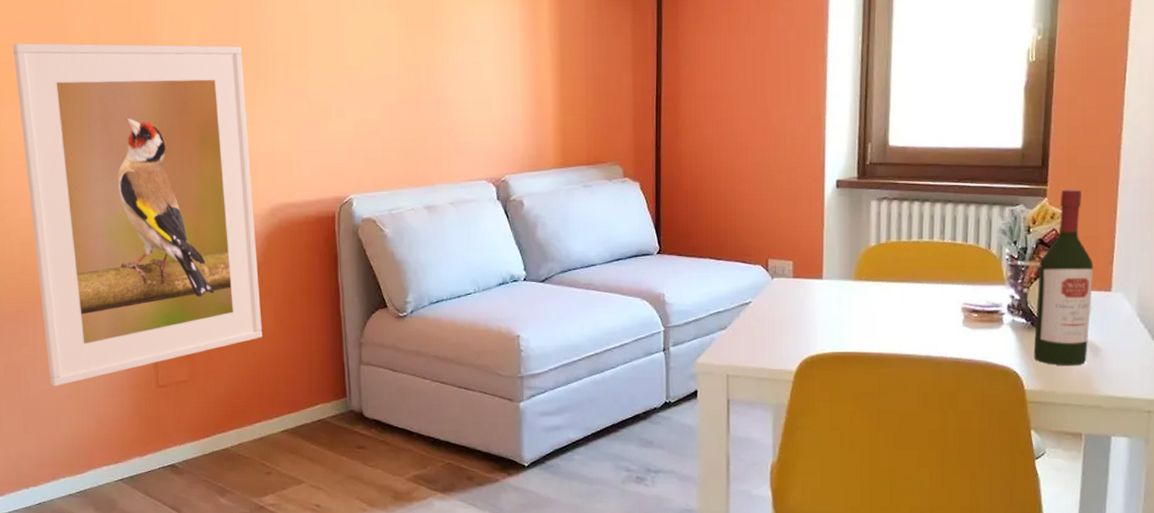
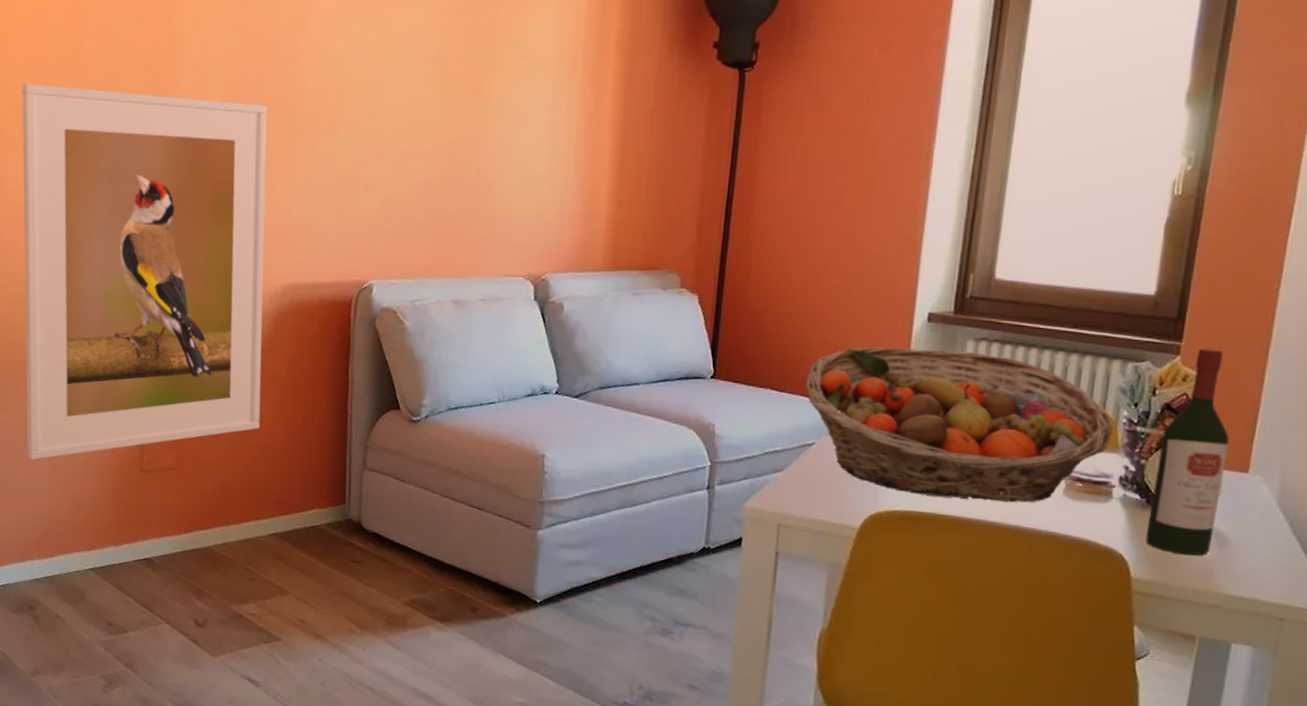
fruit basket: none [738,210,998,337] -> present [805,346,1113,503]

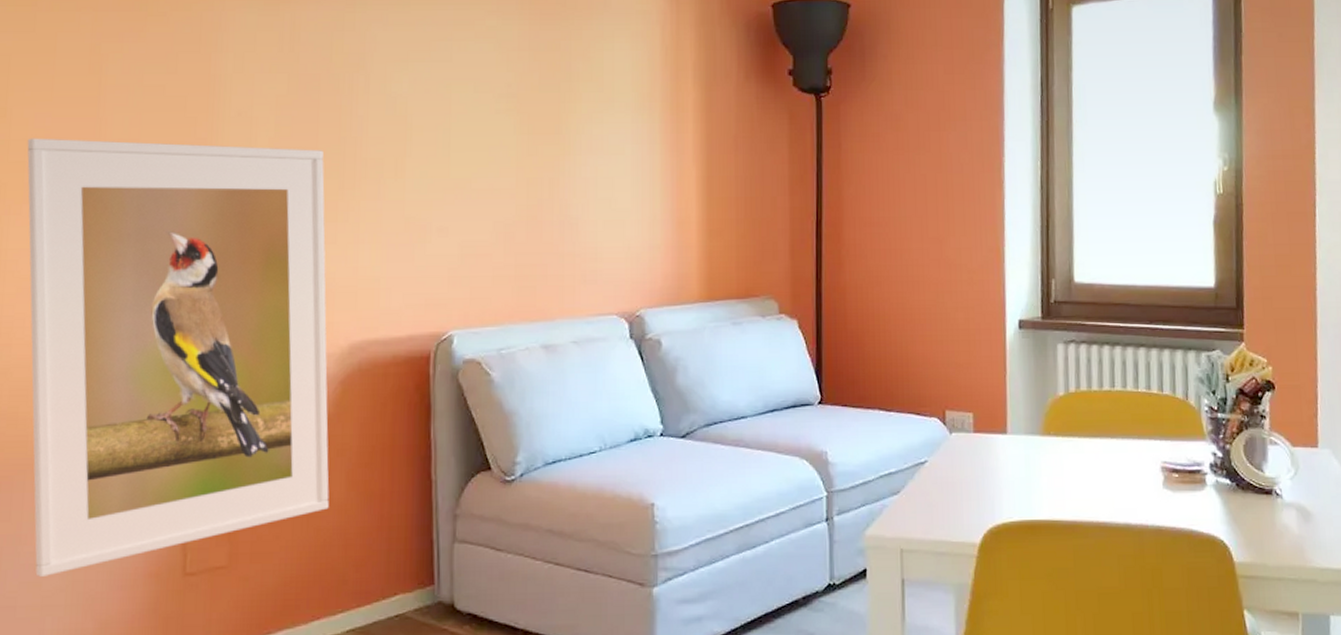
fruit basket: present [805,346,1113,503] -> none [911,354,1198,503]
wine bottle: present [1145,348,1230,556] -> none [1240,333,1298,534]

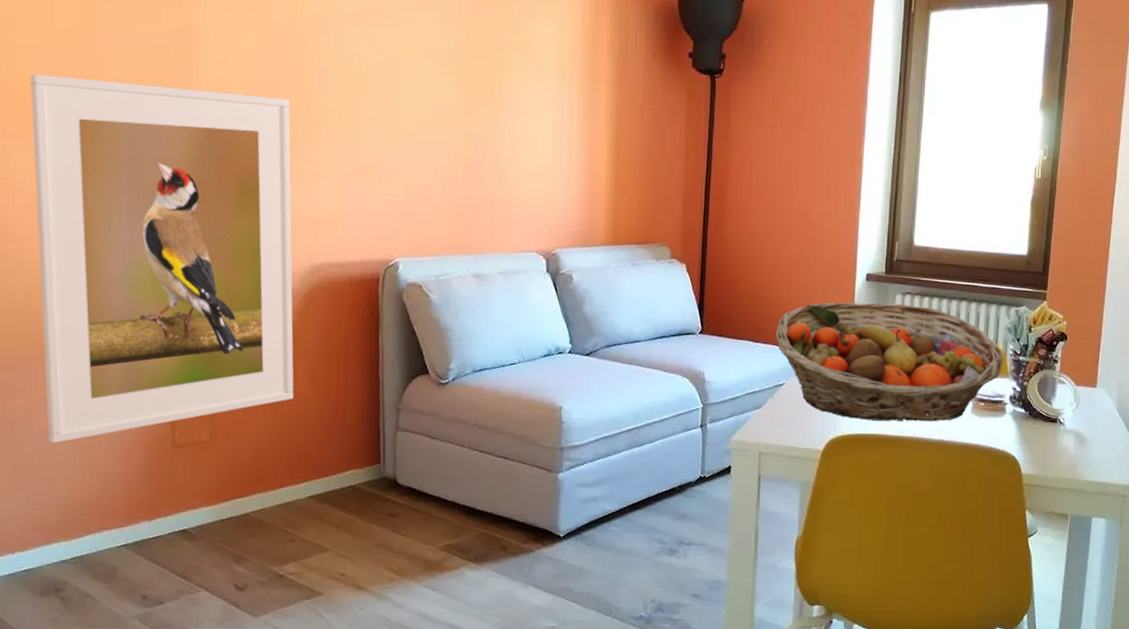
fruit basket: none [911,354,1198,503] -> present [775,302,1003,422]

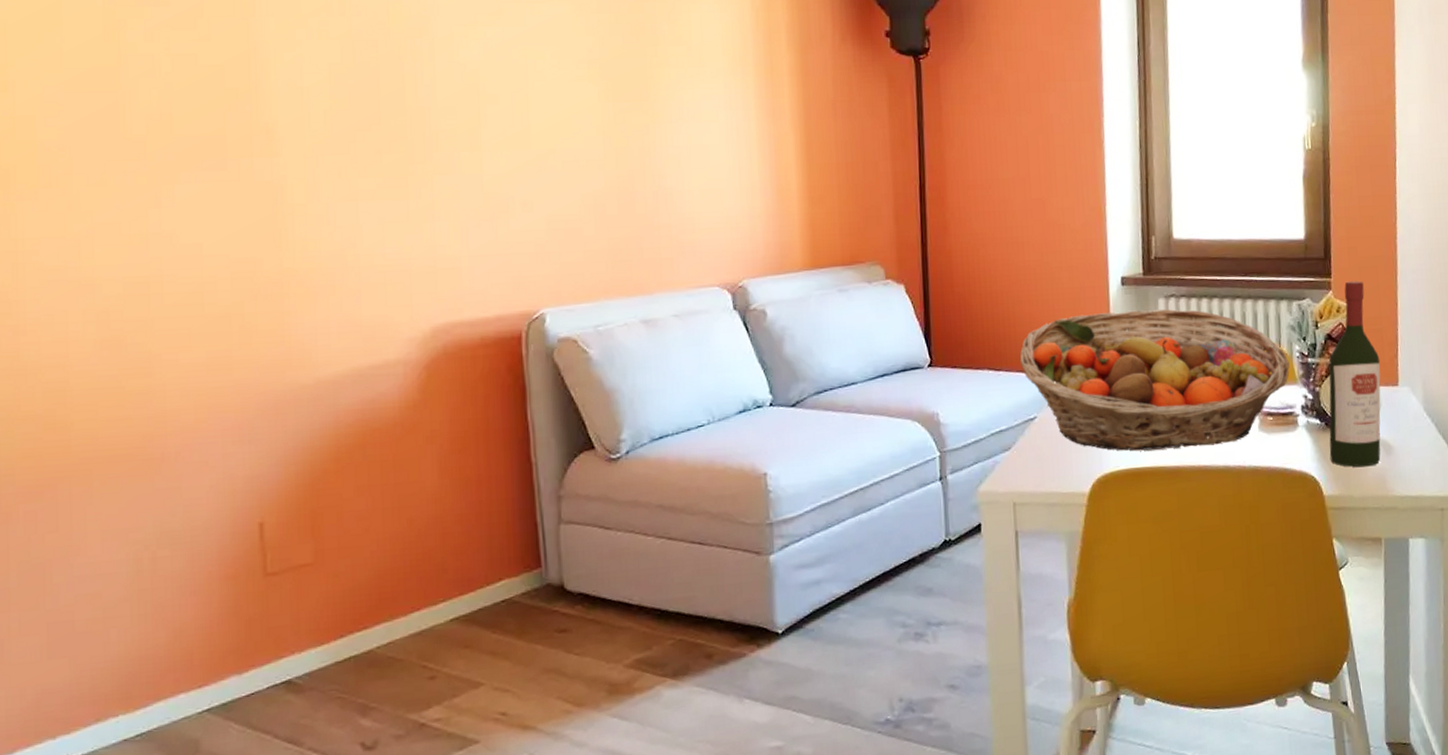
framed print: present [30,73,294,444] -> none [36,114,421,589]
wine bottle: none [1030,294,1083,453] -> present [1329,281,1381,467]

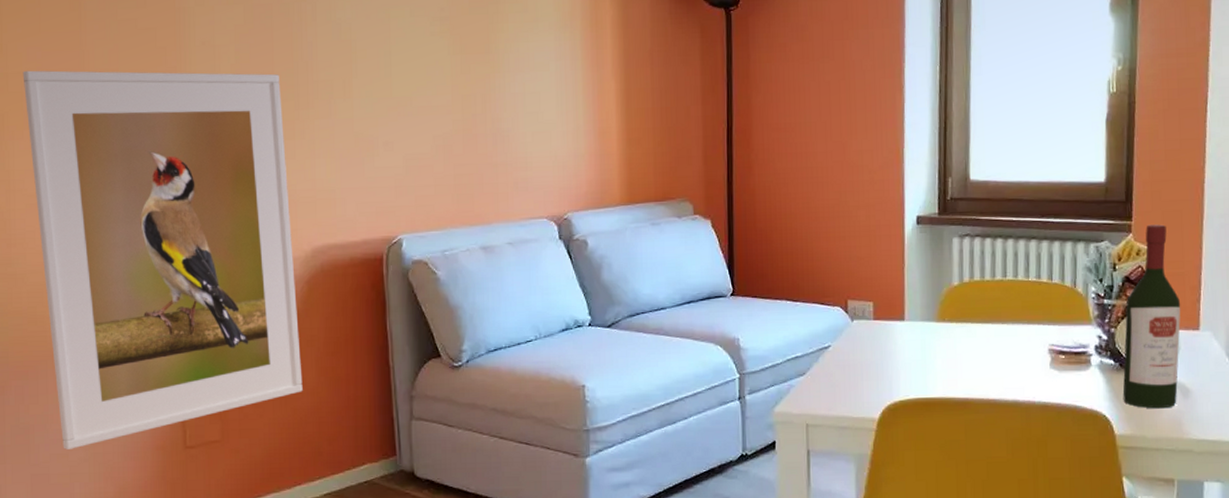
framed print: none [36,114,421,589] -> present [22,70,303,451]
fruit basket: present [1019,309,1290,451] -> none [816,247,1085,382]

